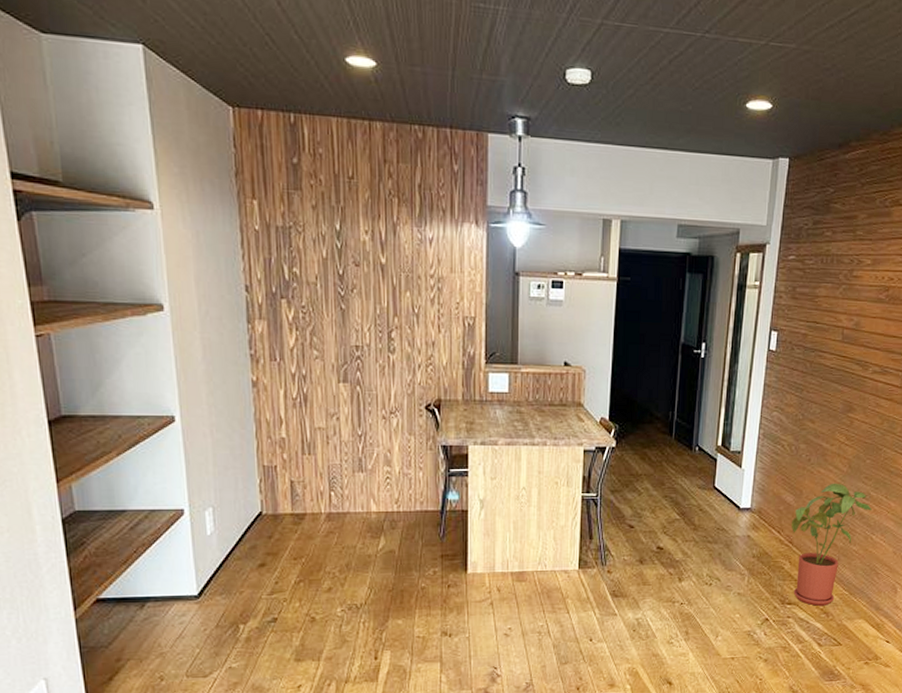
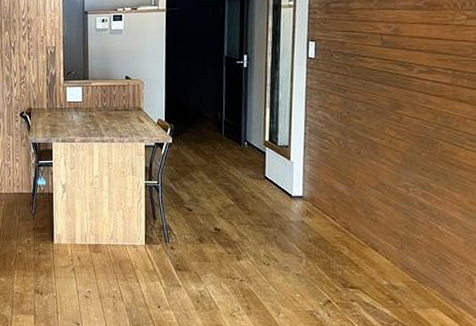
house plant: present [791,483,872,606] -> none [346,174,434,292]

